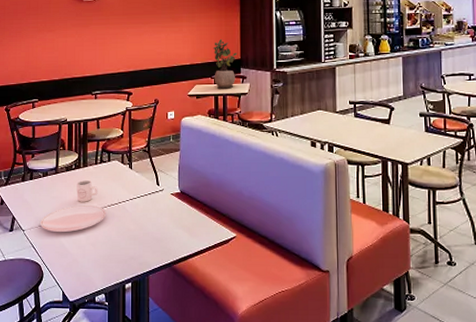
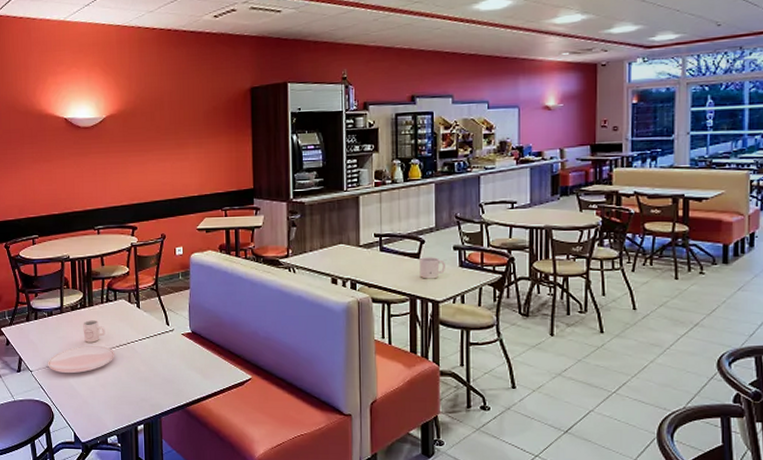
potted plant: present [213,39,237,90] -> none [222,167,250,223]
mug: none [390,123,413,143] -> present [419,257,445,279]

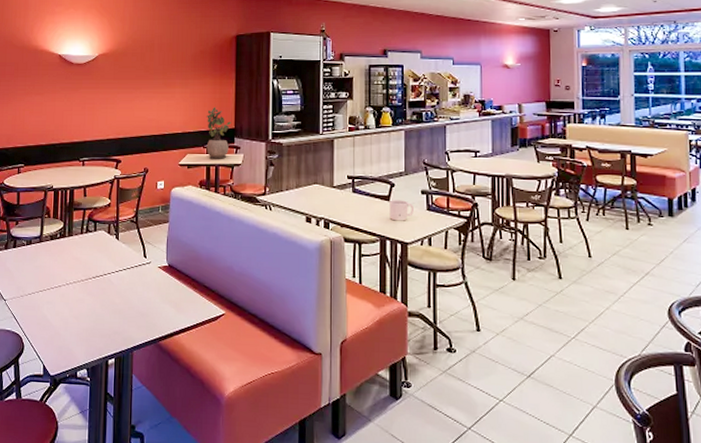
plate: present [48,345,115,374] -> none [23,275,91,304]
mug: present [83,320,106,343] -> none [61,250,83,273]
potted plant: none [222,167,250,223] -> present [206,107,231,160]

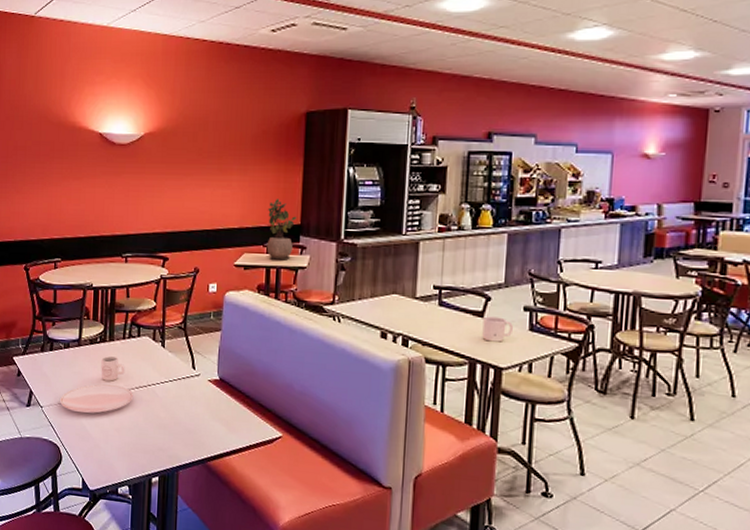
plate: none [23,275,91,304] -> present [60,383,134,414]
mug: none [61,250,83,273] -> present [101,356,125,382]

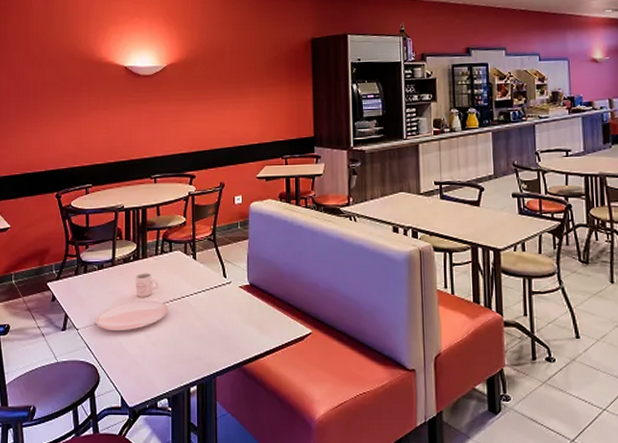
potted plant: present [266,199,297,261] -> none [283,115,310,171]
mug: present [482,316,513,342] -> none [479,204,505,227]

